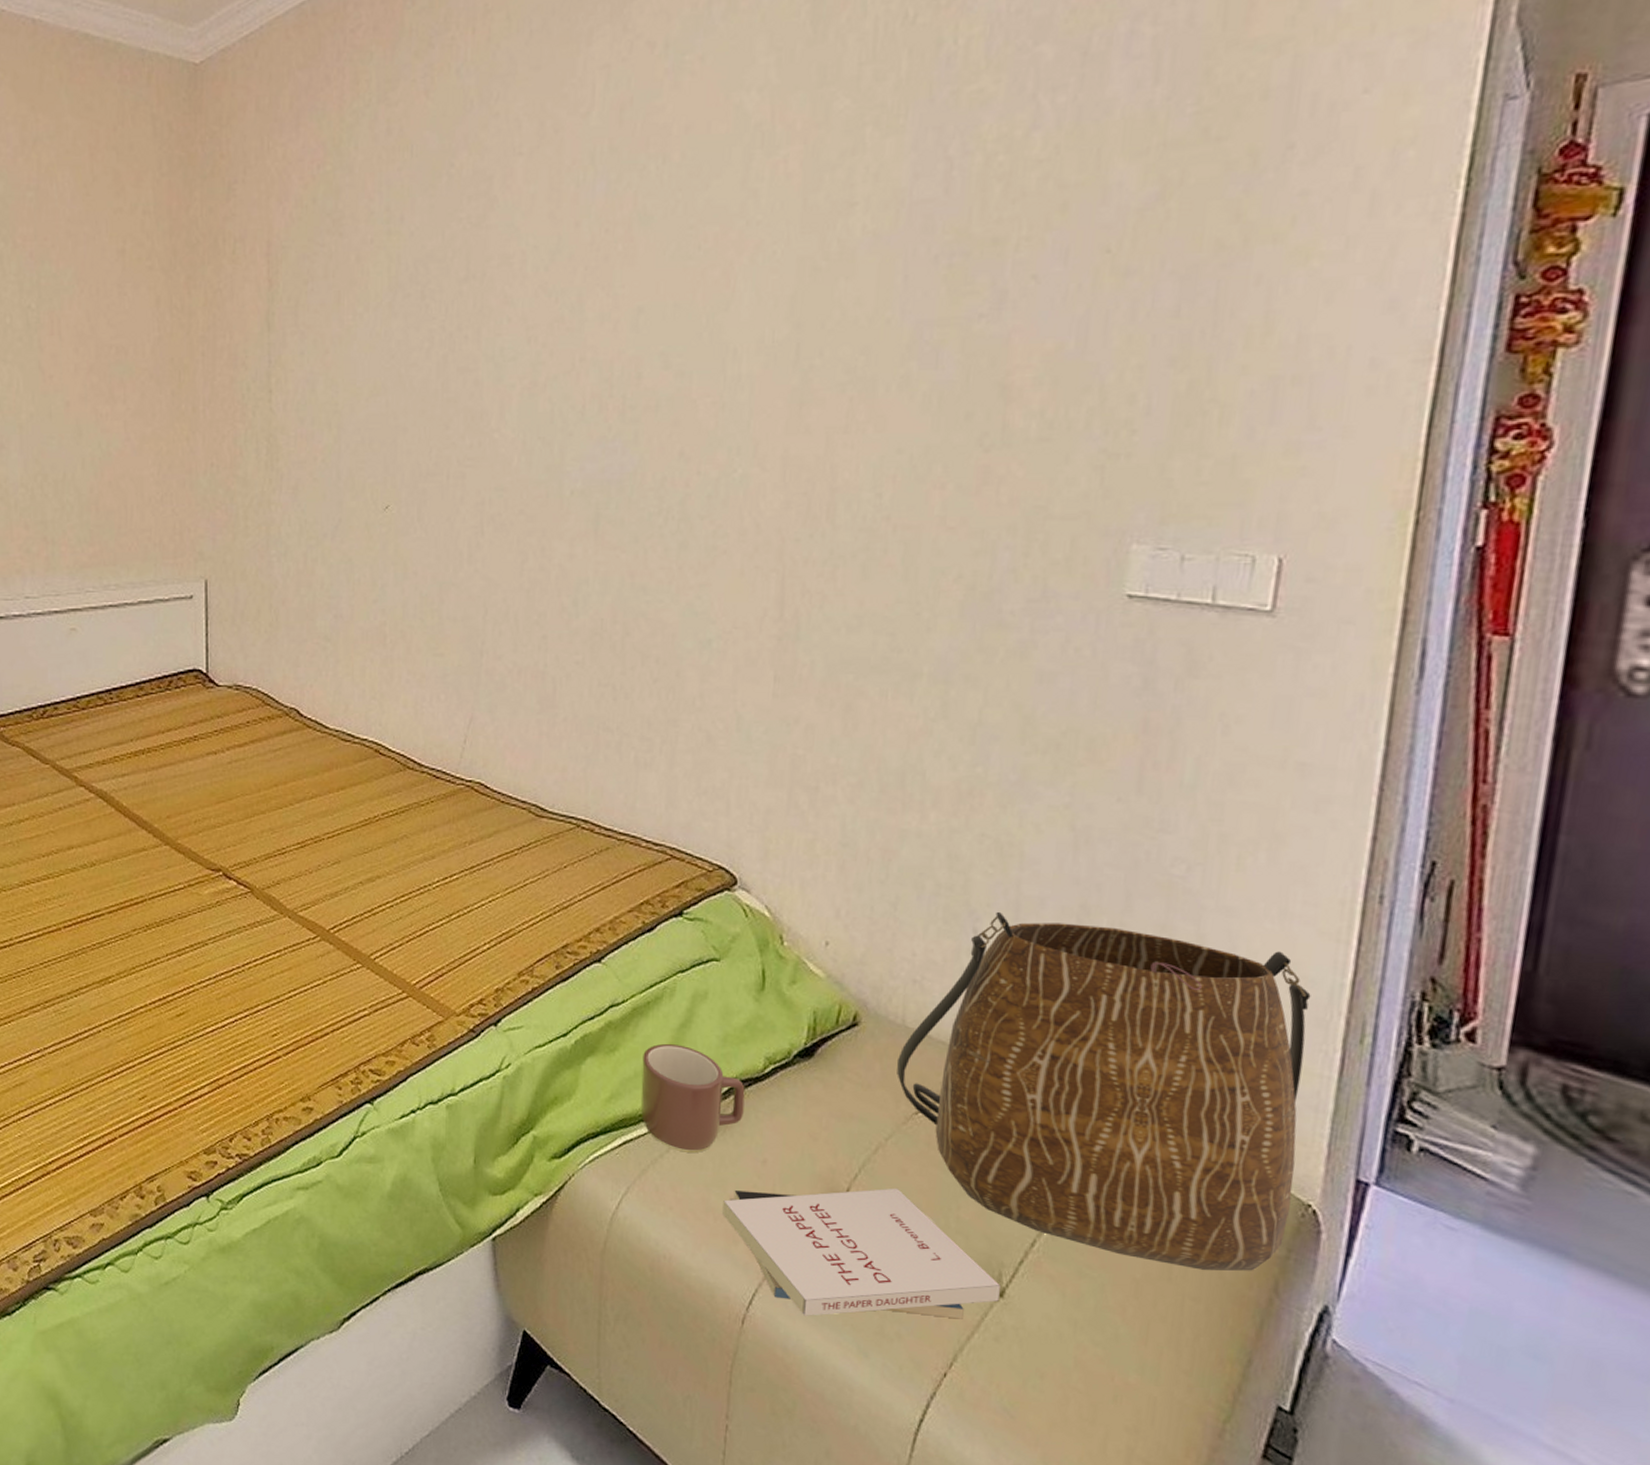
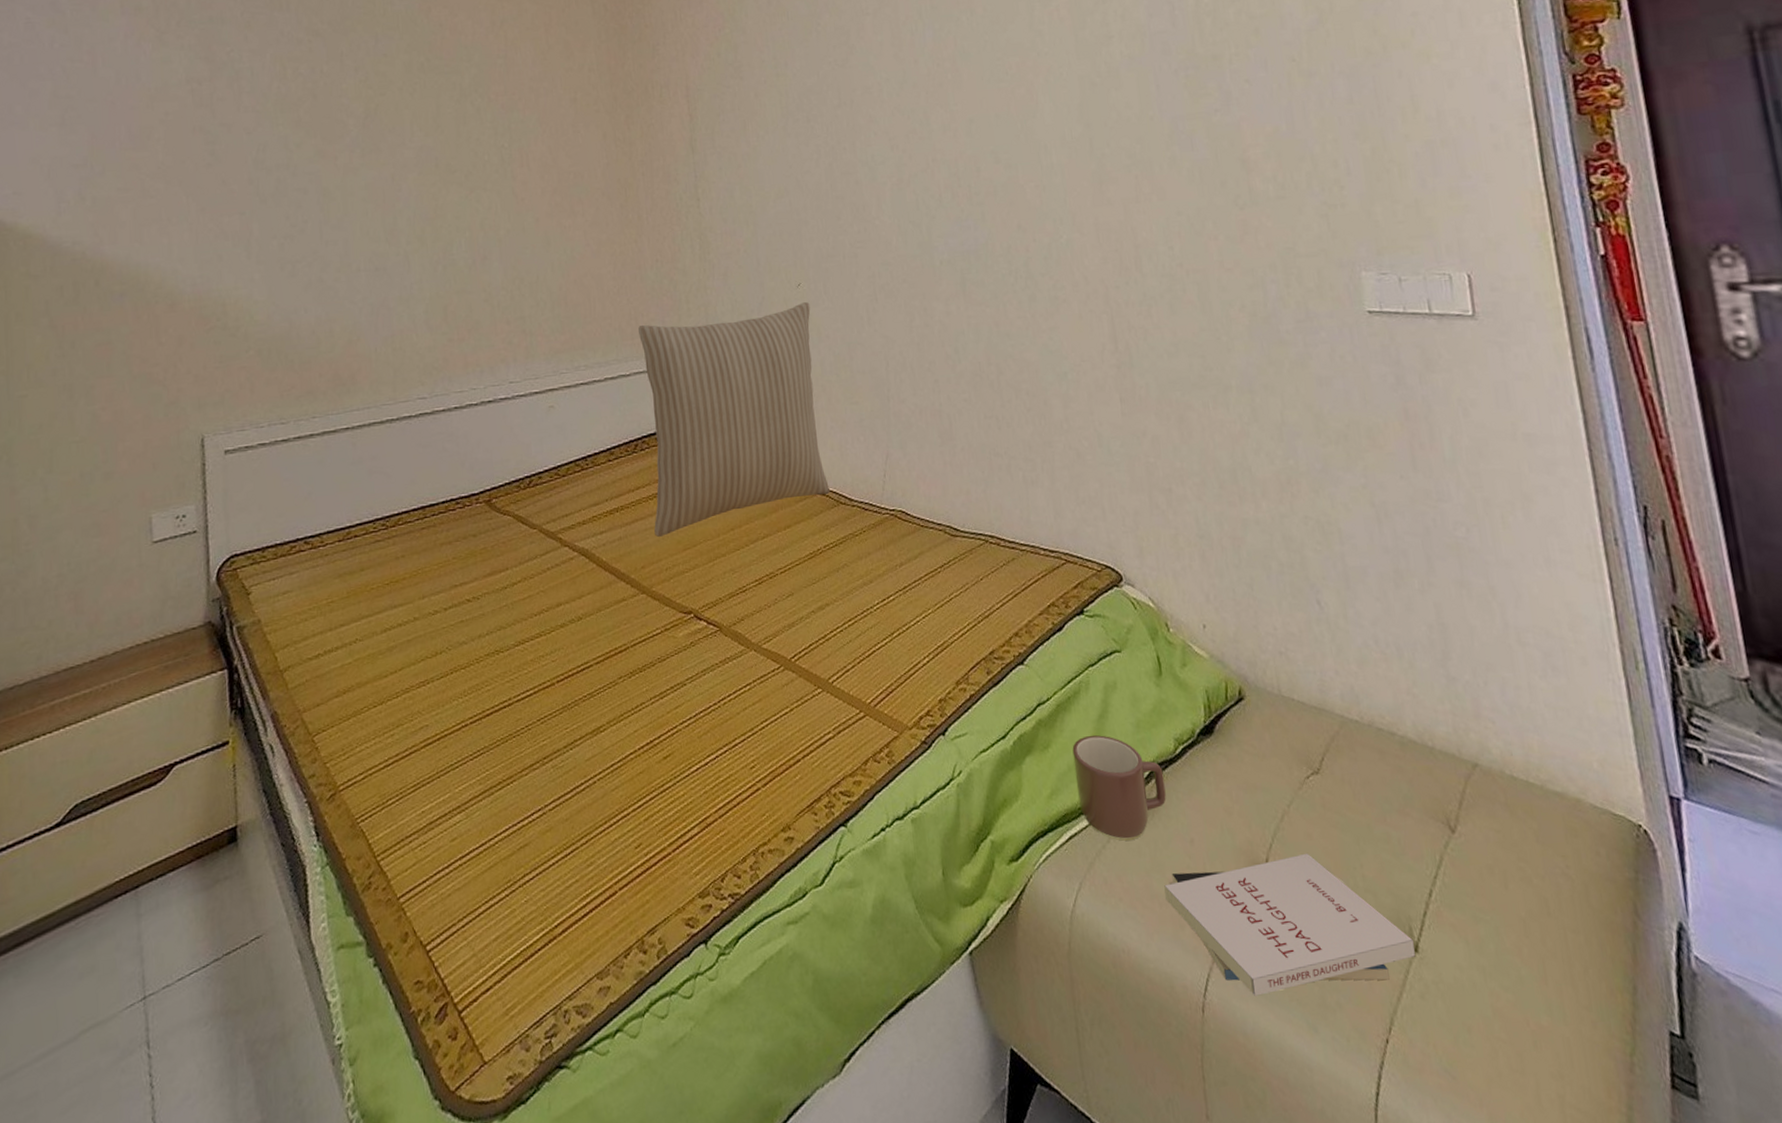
pillow: none [183,529,398,785] -> present [638,302,830,537]
tote bag: present [897,911,1311,1271] -> none [1282,582,1629,901]

